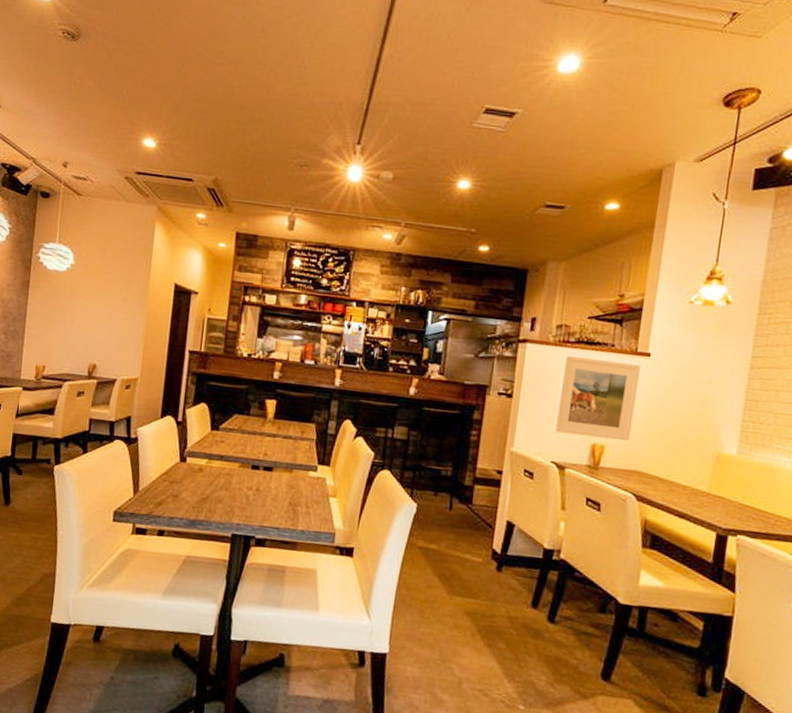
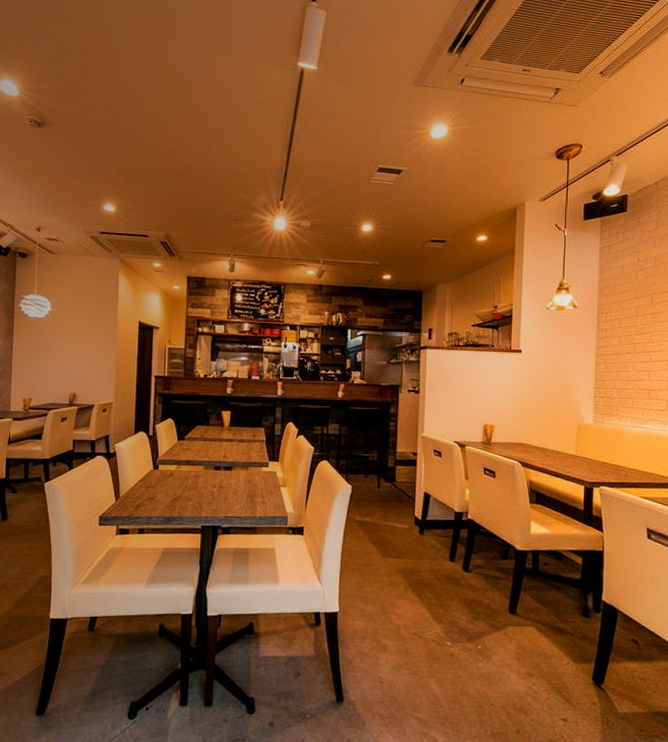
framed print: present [552,355,641,442] -> none [453,356,515,420]

